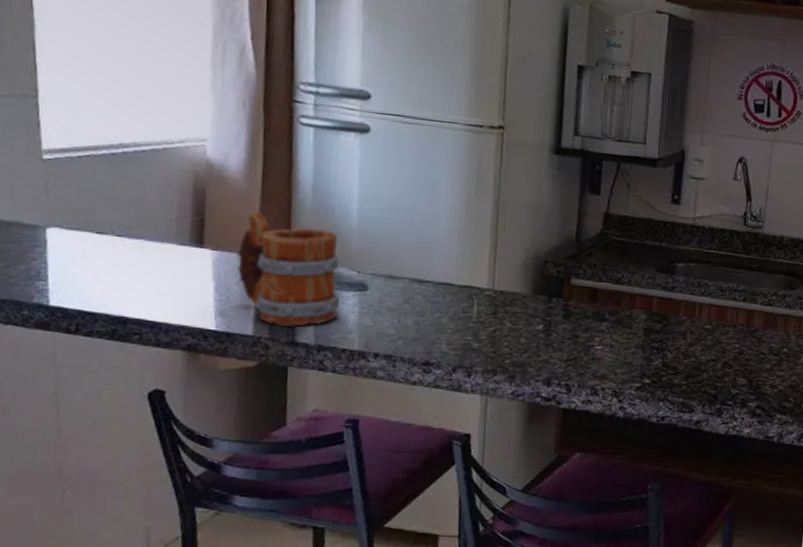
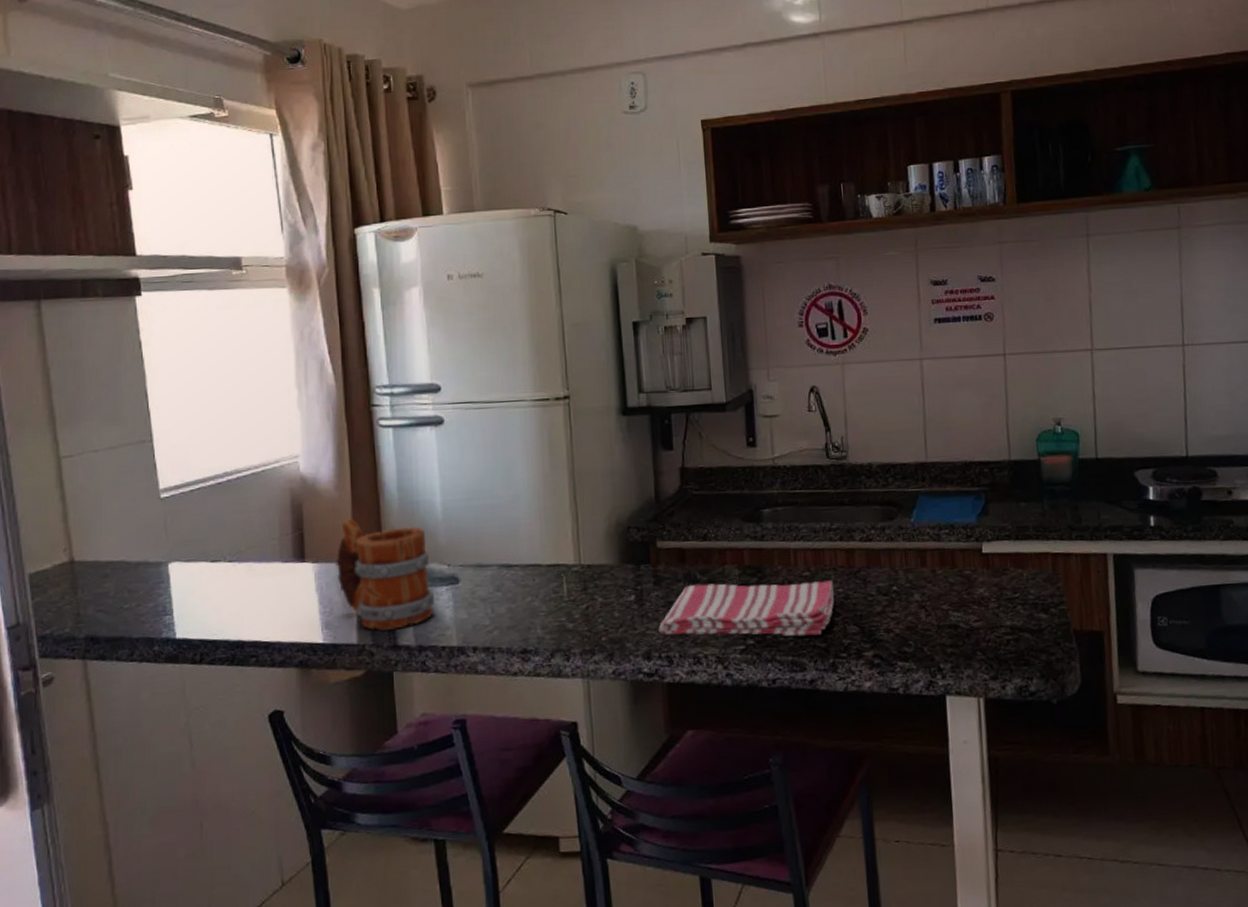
dish towel: none [561,323,732,383] -> present [658,580,834,637]

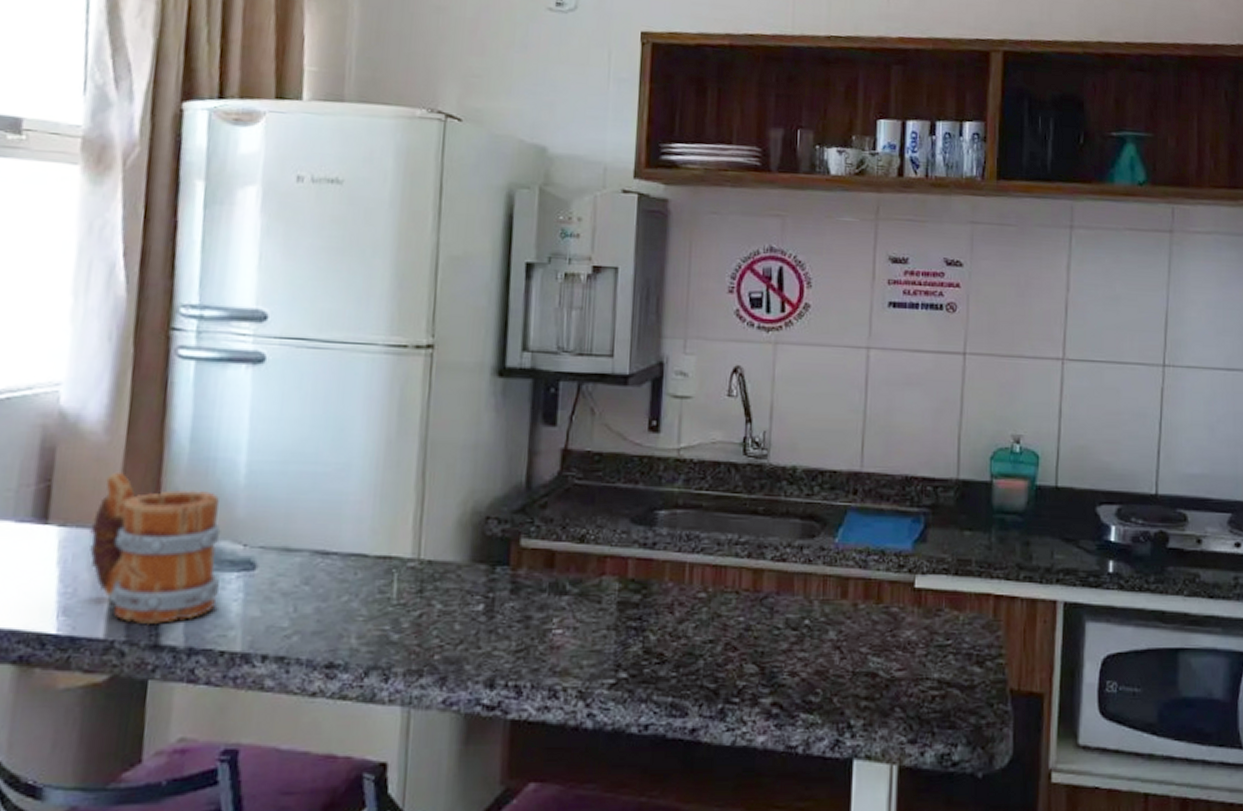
dish towel: present [658,580,834,637] -> none [508,597,734,673]

